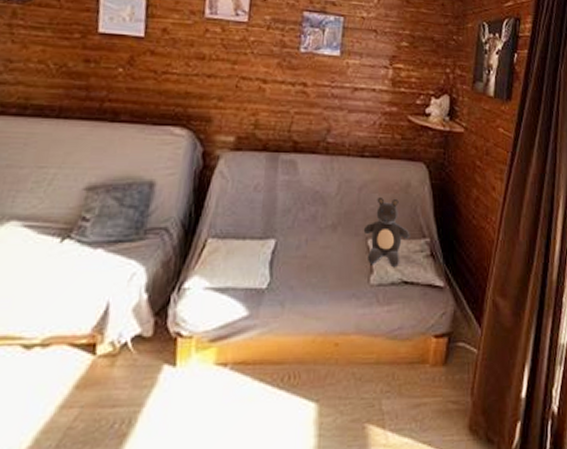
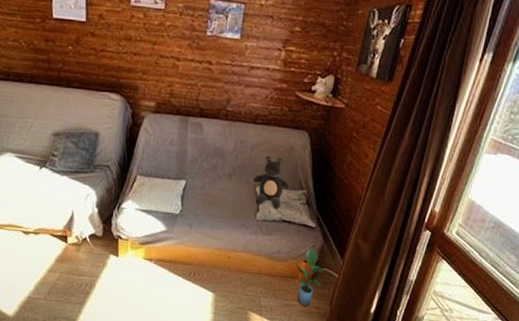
potted plant: none [424,315,459,403] -> present [296,247,324,307]

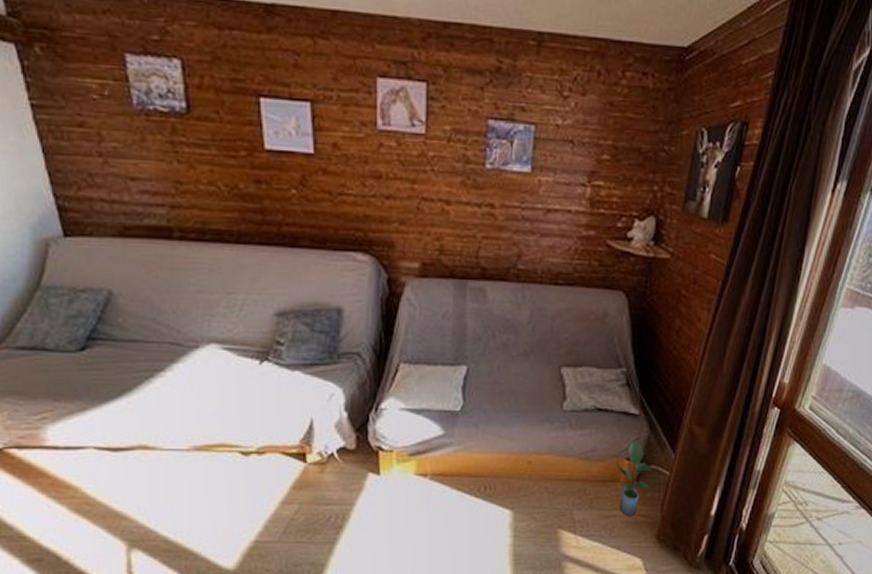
teddy bear: present [253,155,291,210] -> none [556,326,606,396]

